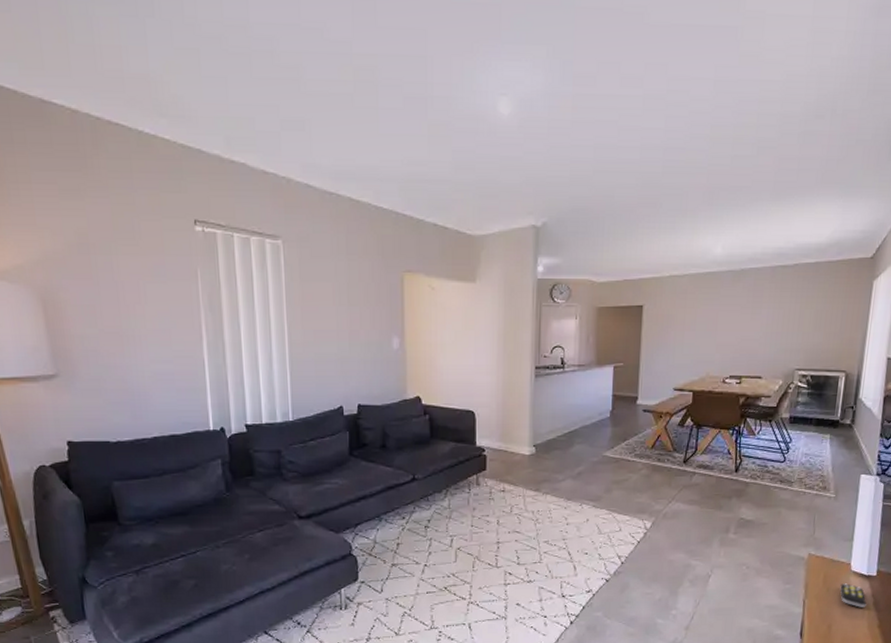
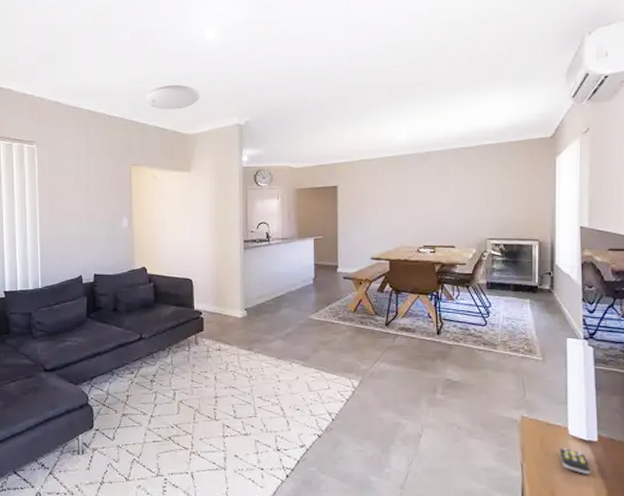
ceiling light: none [422,170,490,203] -> present [146,84,201,110]

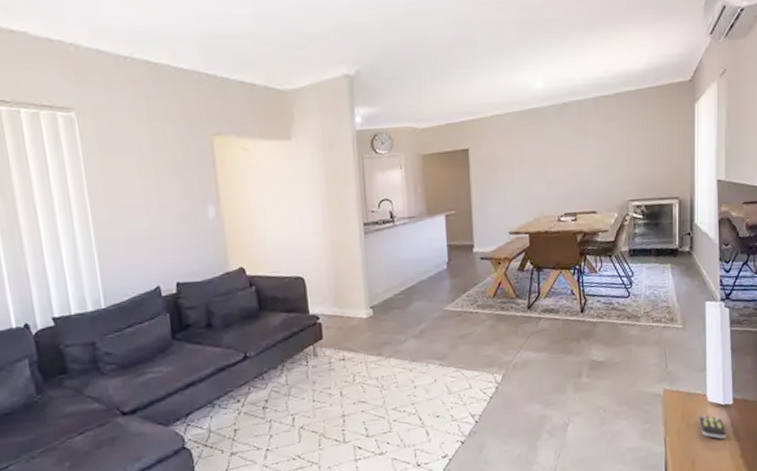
ceiling light: present [146,84,201,110] -> none [223,23,297,59]

